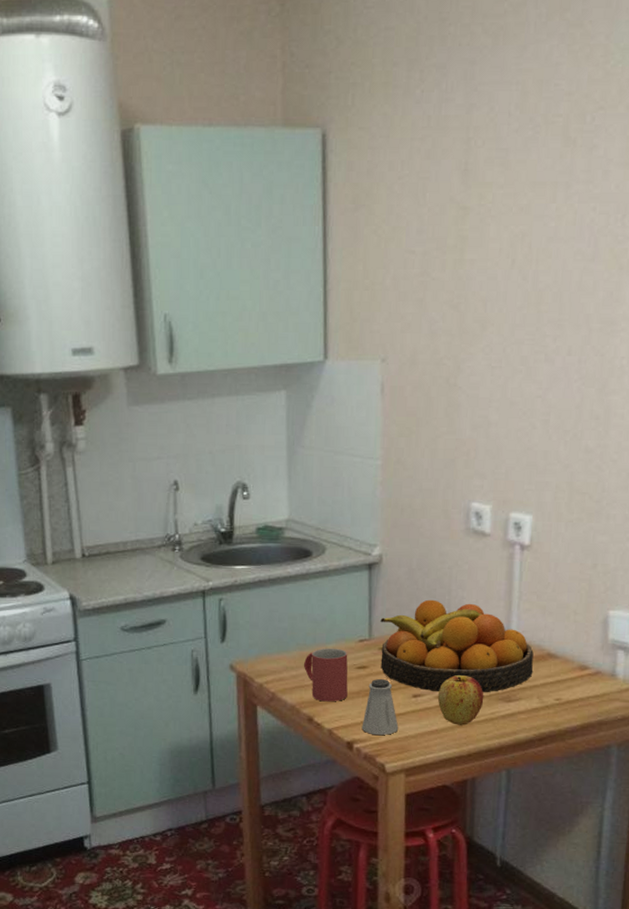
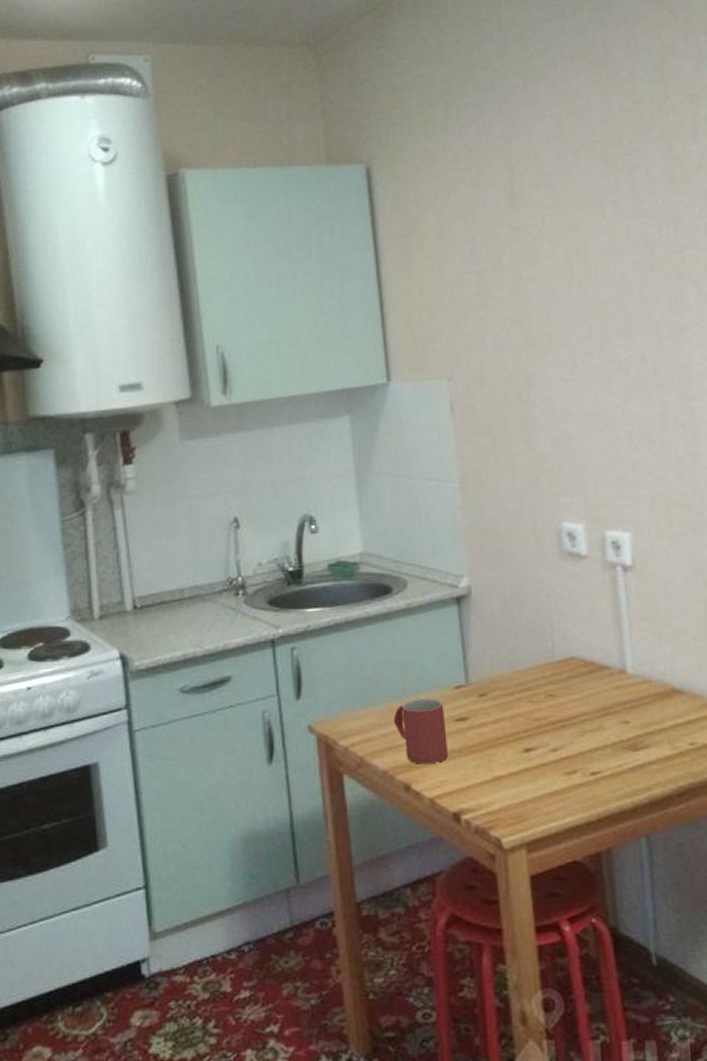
saltshaker: present [361,679,399,736] -> none [468,732,512,803]
fruit bowl: present [380,599,534,693] -> none [476,634,659,744]
apple: present [438,675,484,725] -> none [553,721,607,783]

